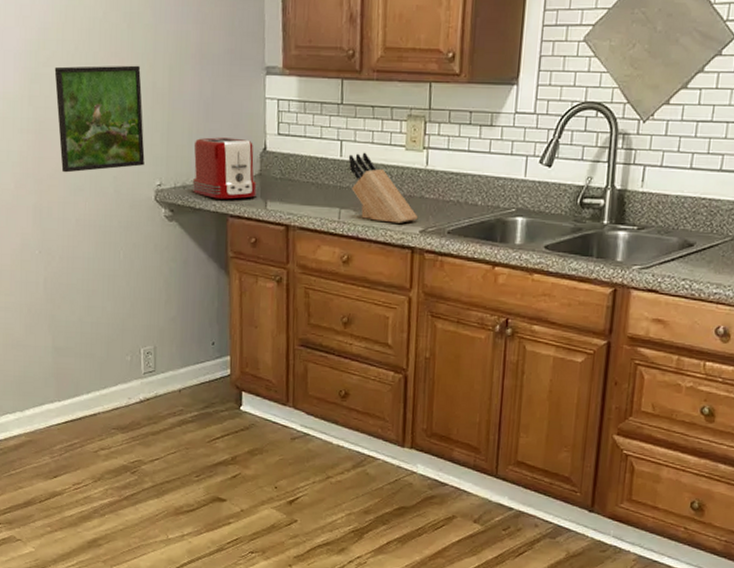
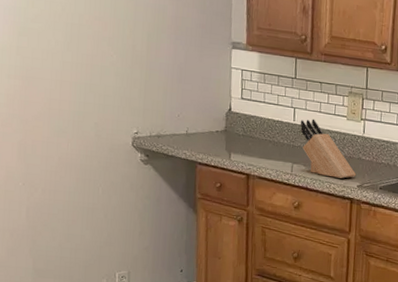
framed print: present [54,65,145,173] -> none [42,23,124,117]
toaster: present [192,137,258,200] -> none [165,96,224,150]

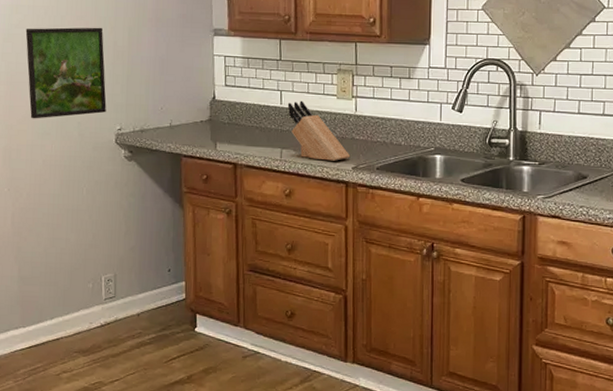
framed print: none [42,23,124,117] -> present [25,27,107,119]

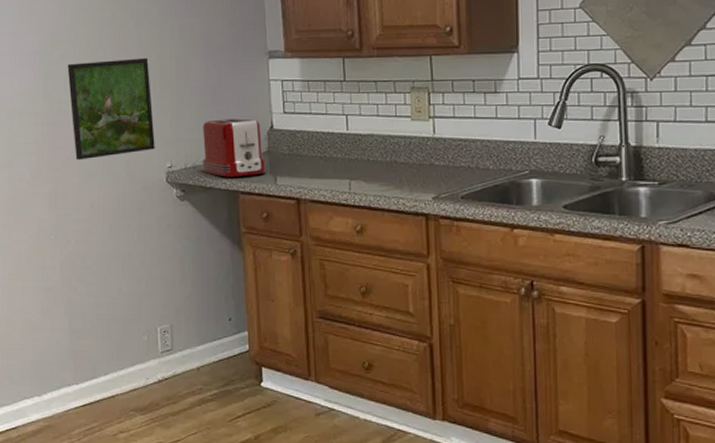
toaster: none [149,88,208,142] -> present [202,118,267,177]
knife block: present [287,100,351,161] -> none [354,124,430,191]

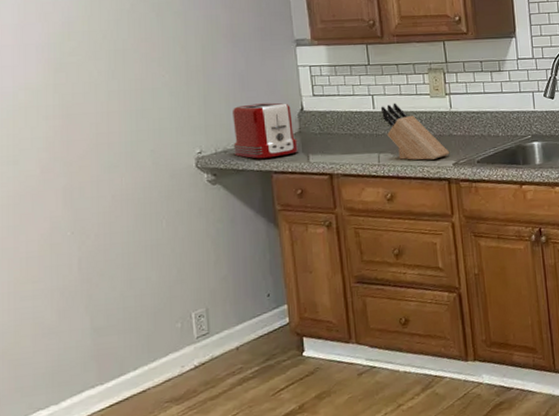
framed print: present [67,57,155,160] -> none [81,47,183,153]
knife block: none [354,124,430,191] -> present [380,103,450,160]

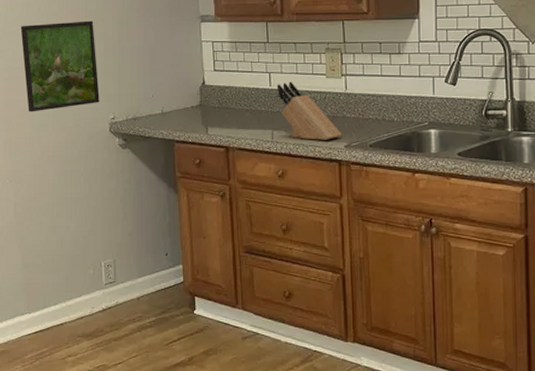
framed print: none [81,47,183,153] -> present [20,20,100,112]
toaster: present [232,102,299,159] -> none [141,75,199,128]

